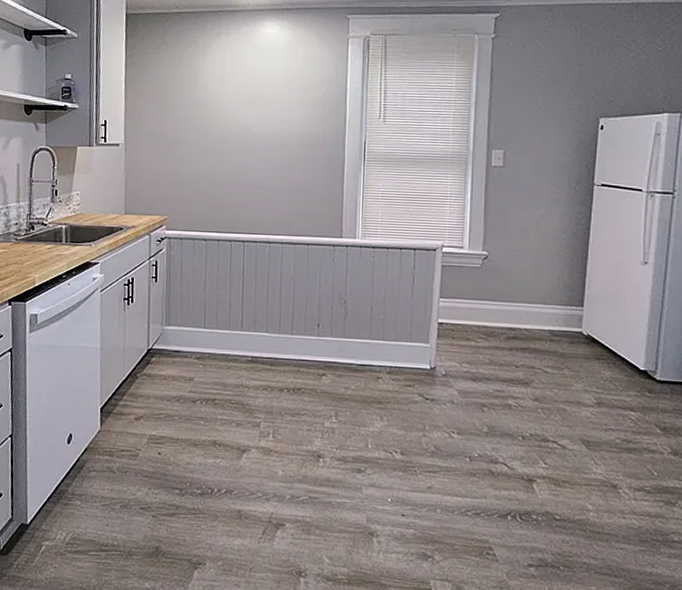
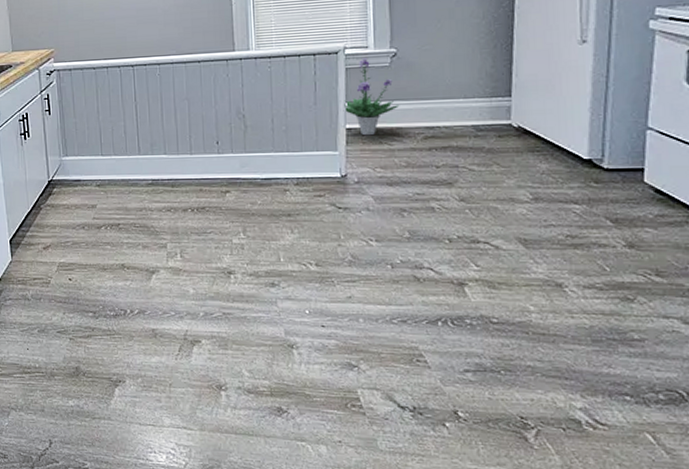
potted plant: none [437,257,488,332] -> present [343,58,400,136]

